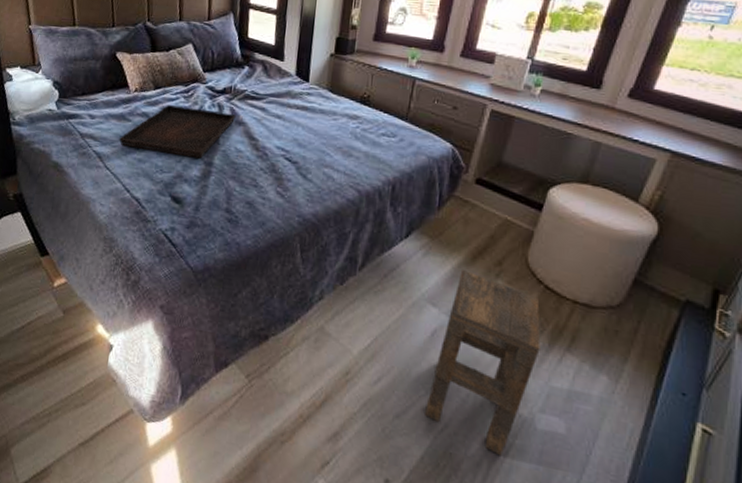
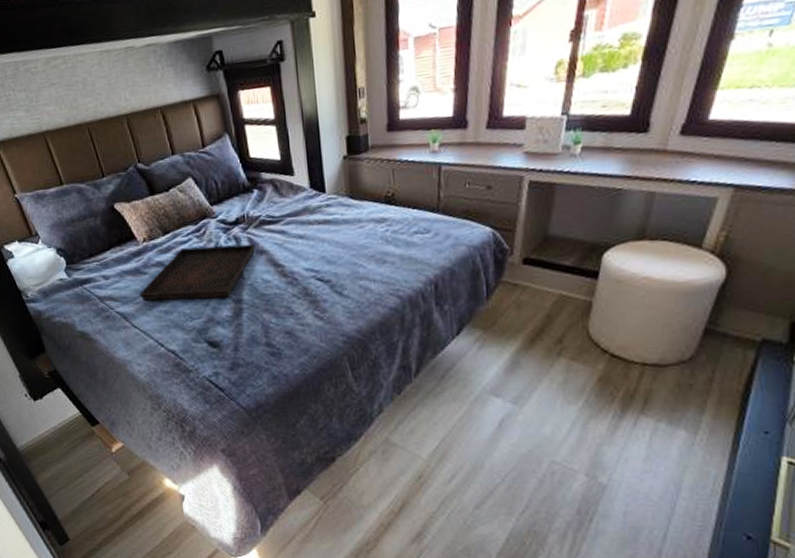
side table: present [425,269,541,457] -> none [504,354,613,525]

